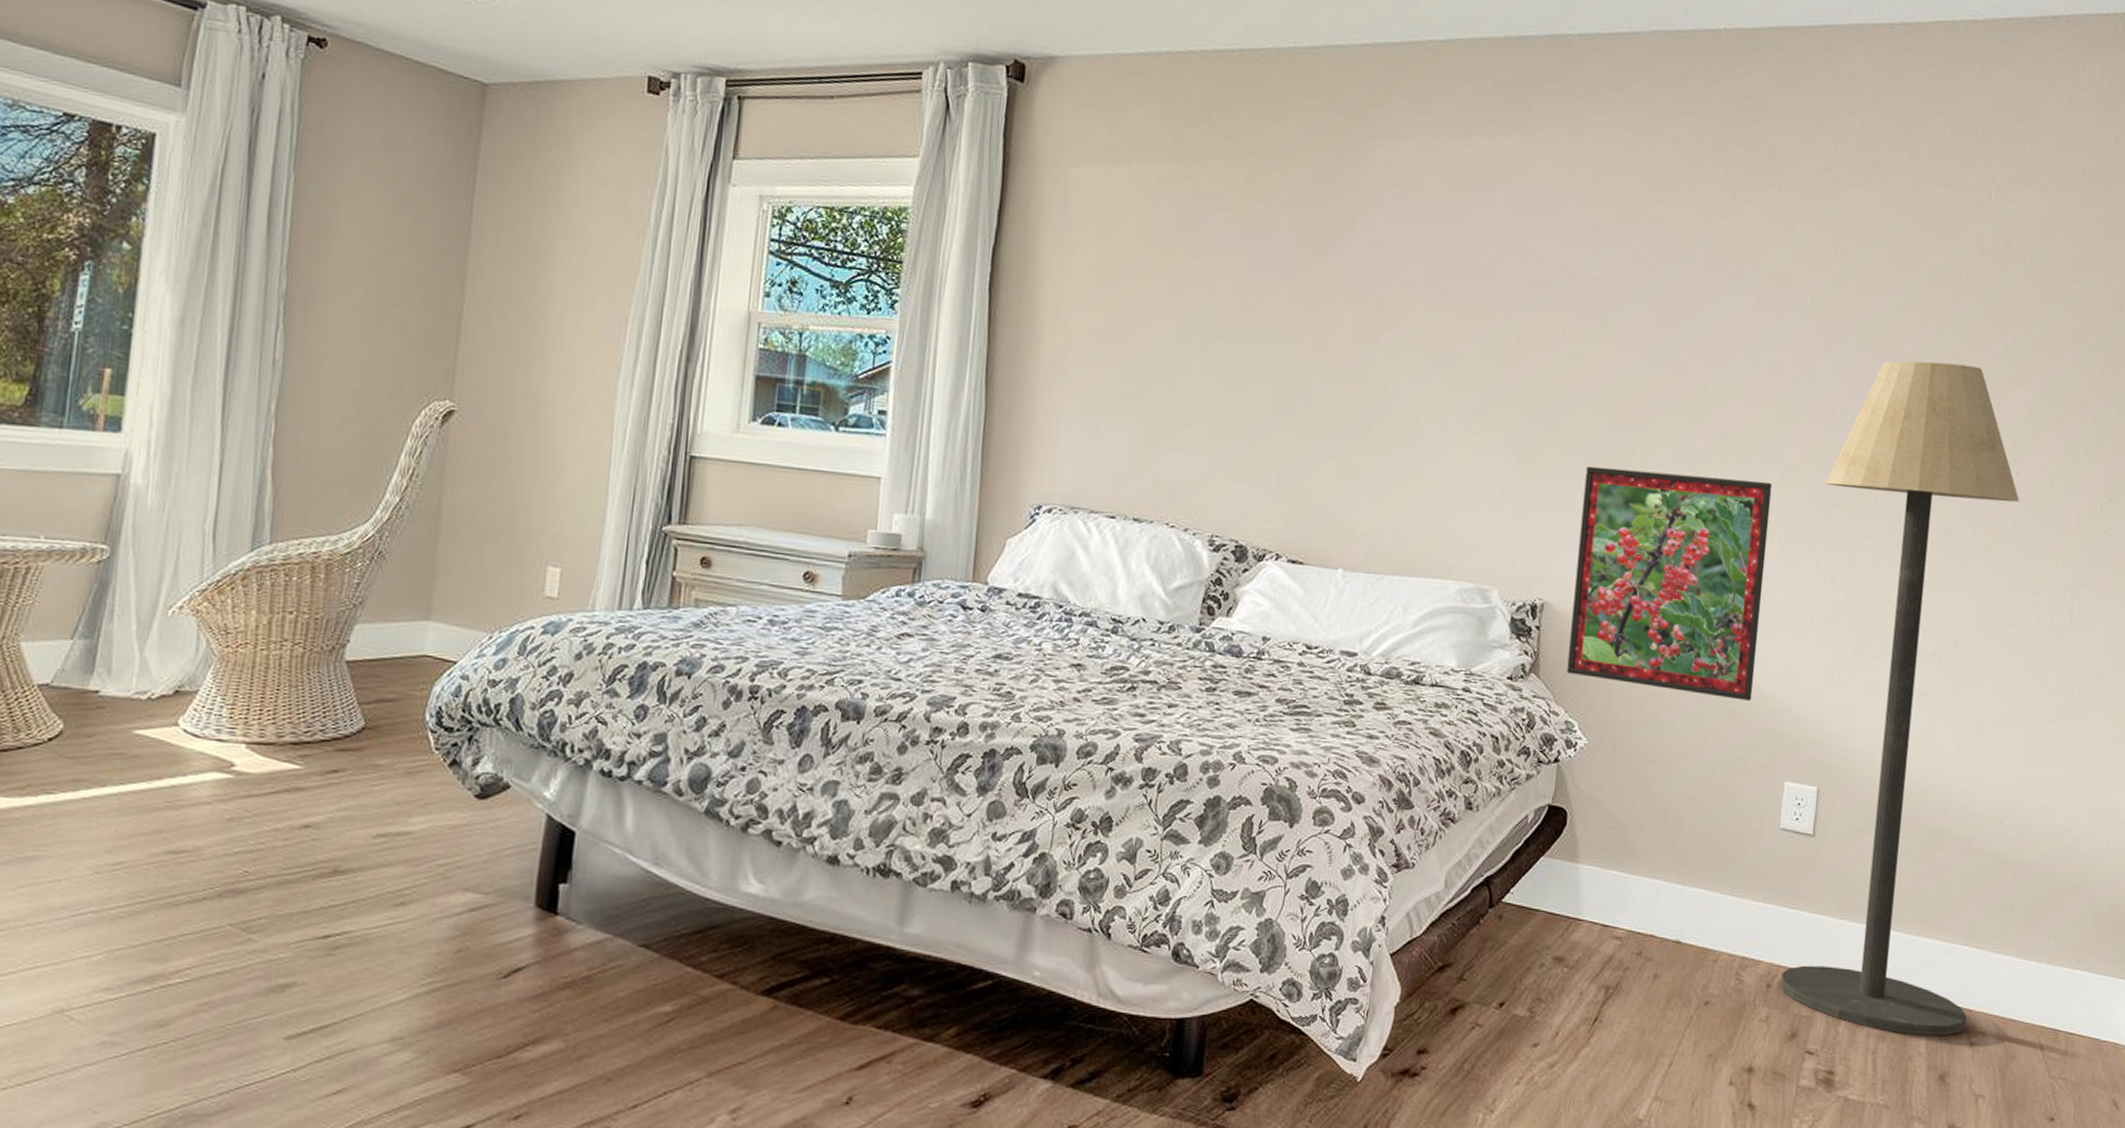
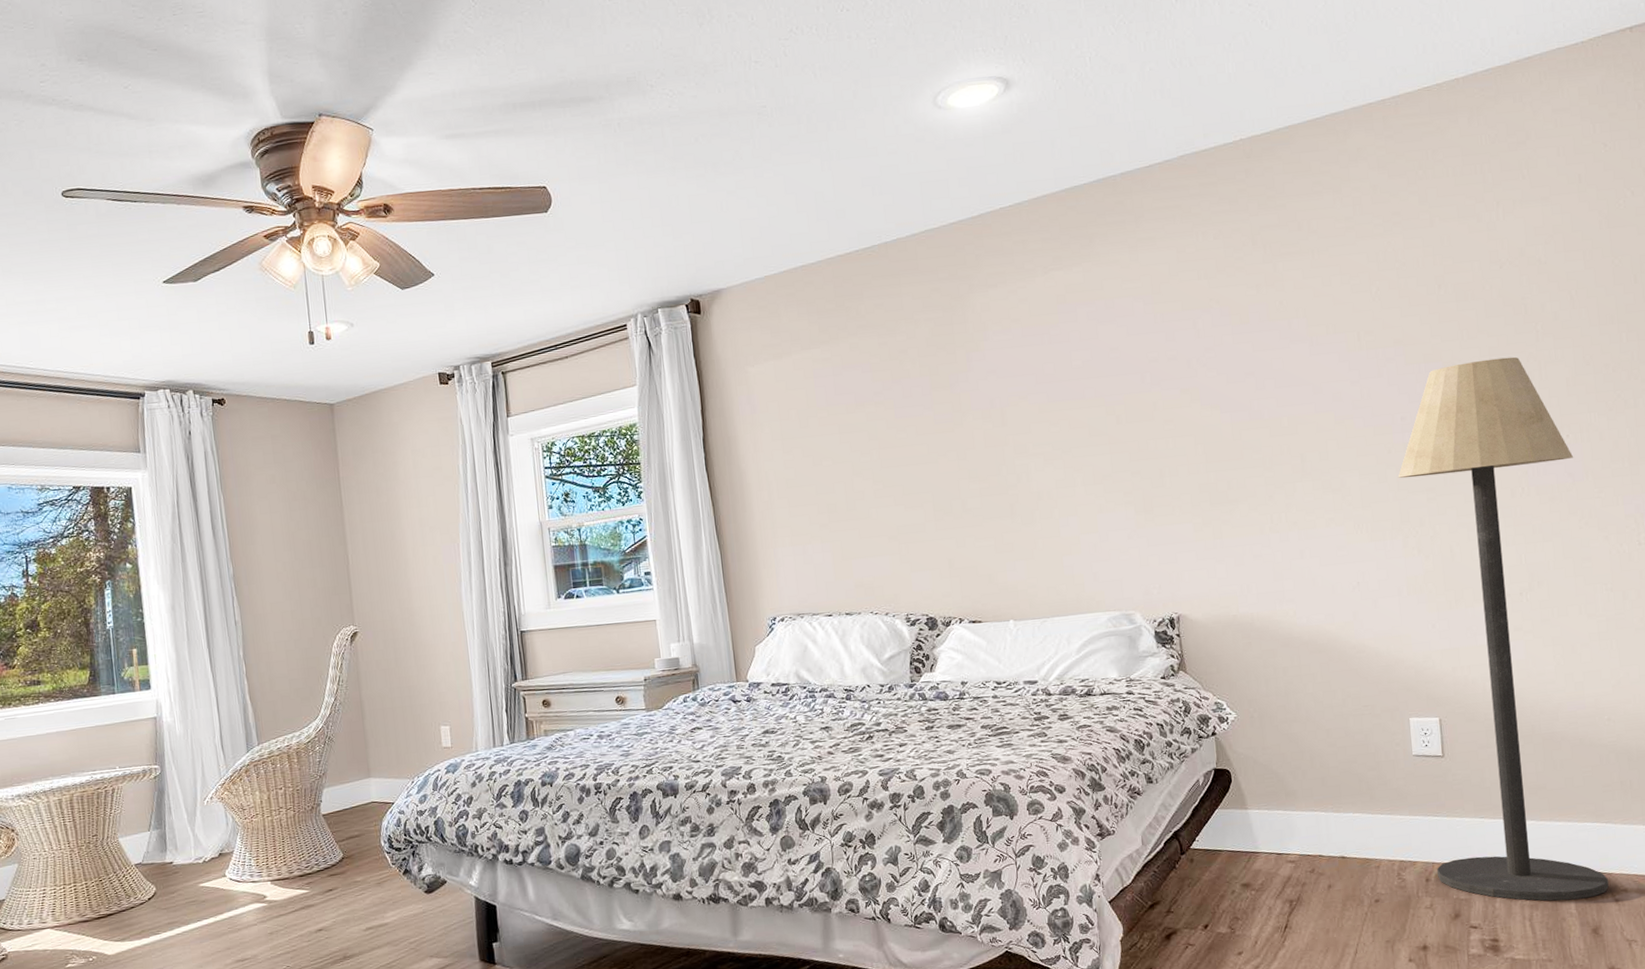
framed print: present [1567,466,1773,701] -> none [1193,486,1369,666]

